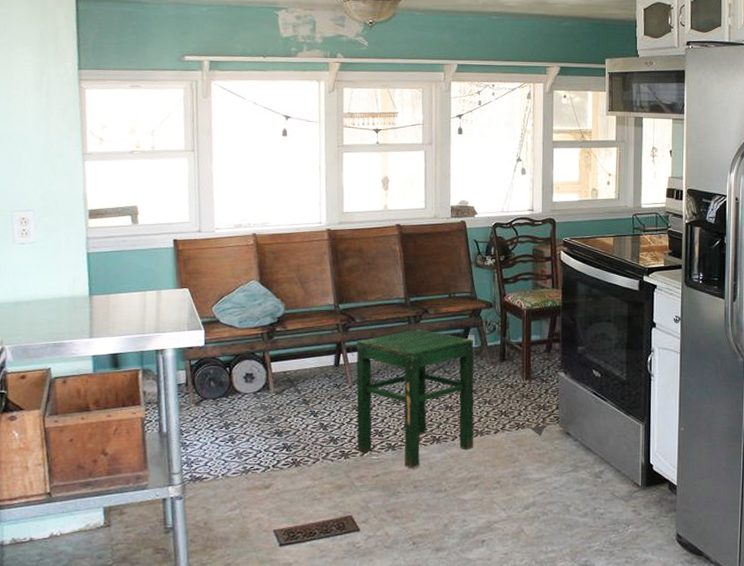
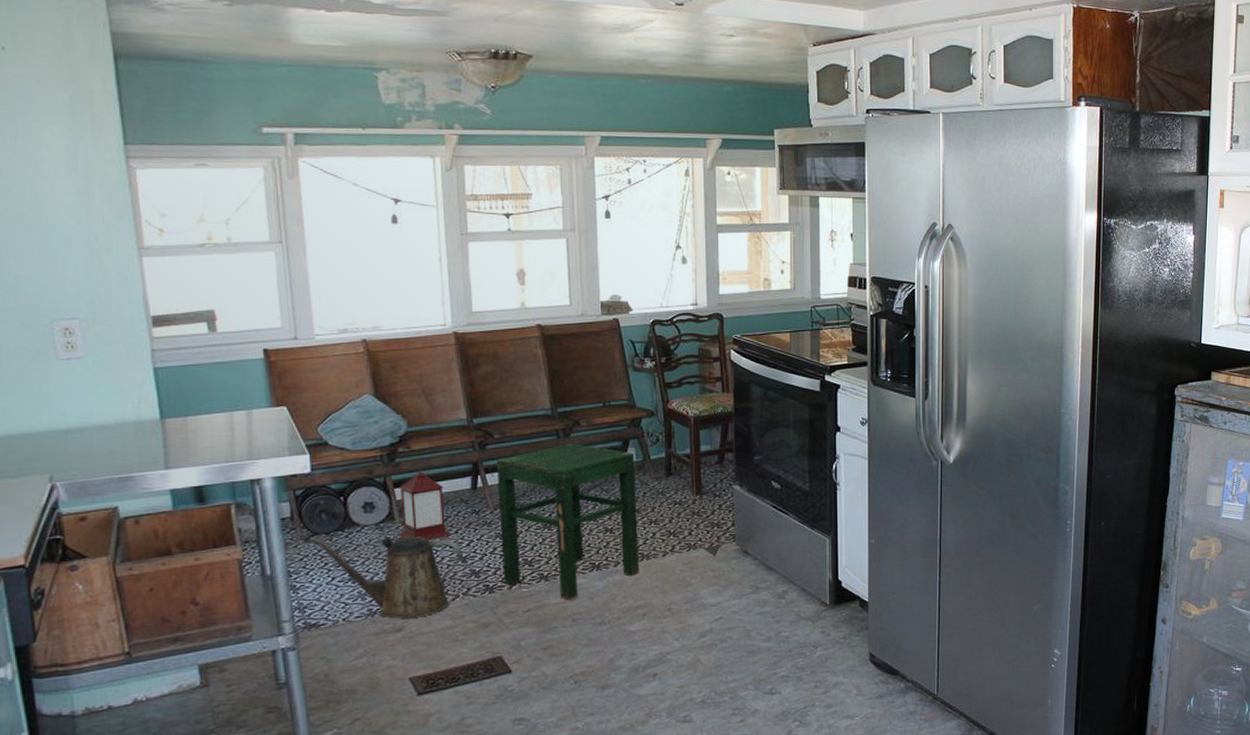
watering can: none [199,401,324,477] -> present [309,536,462,618]
lantern: none [271,338,315,409] -> present [397,459,451,541]

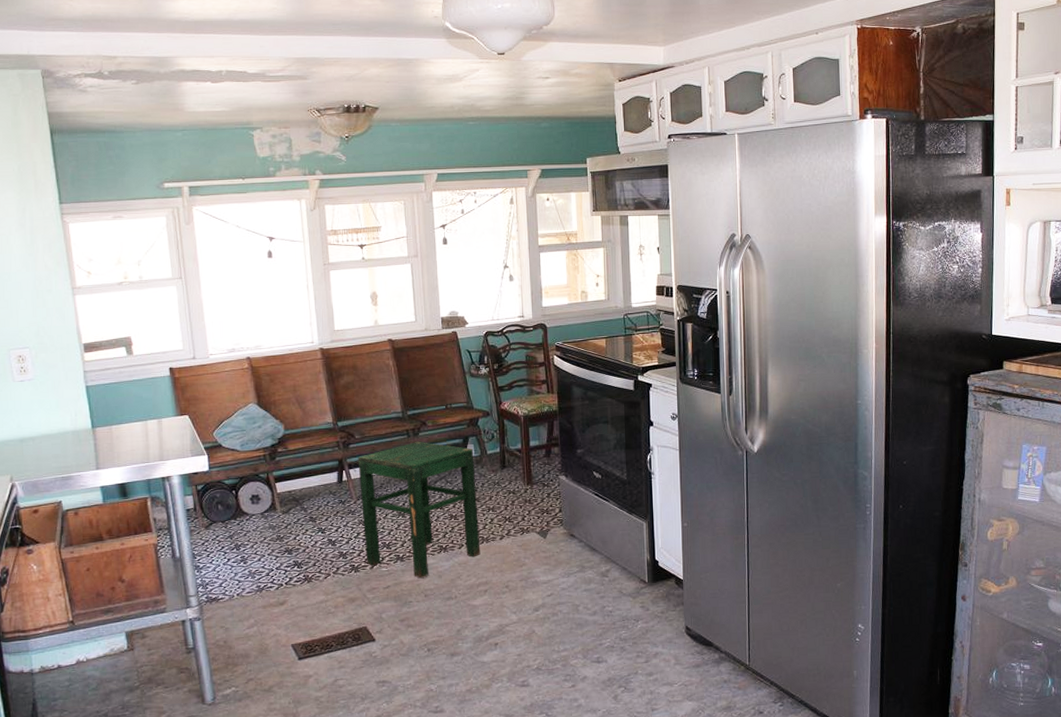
watering can: present [309,536,462,618] -> none [209,523,332,594]
lantern: present [397,459,451,541] -> none [279,458,322,527]

